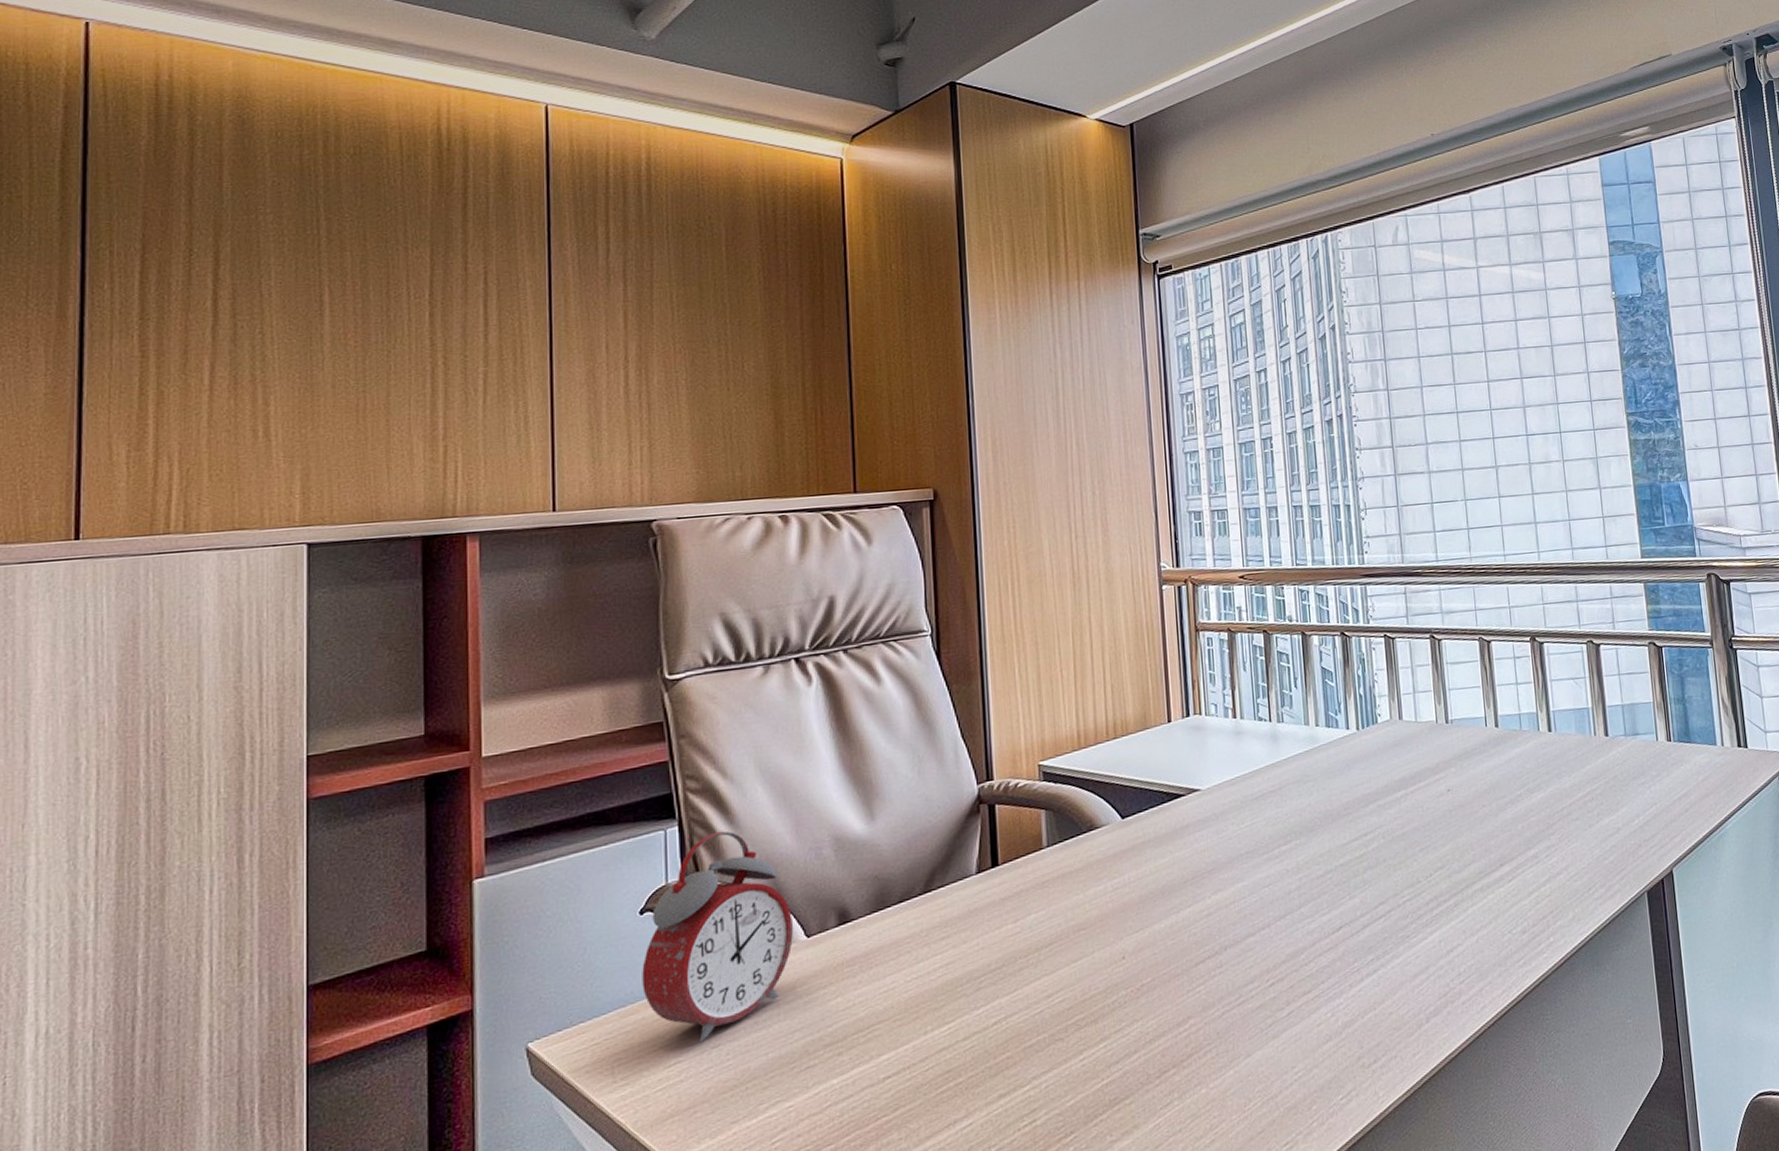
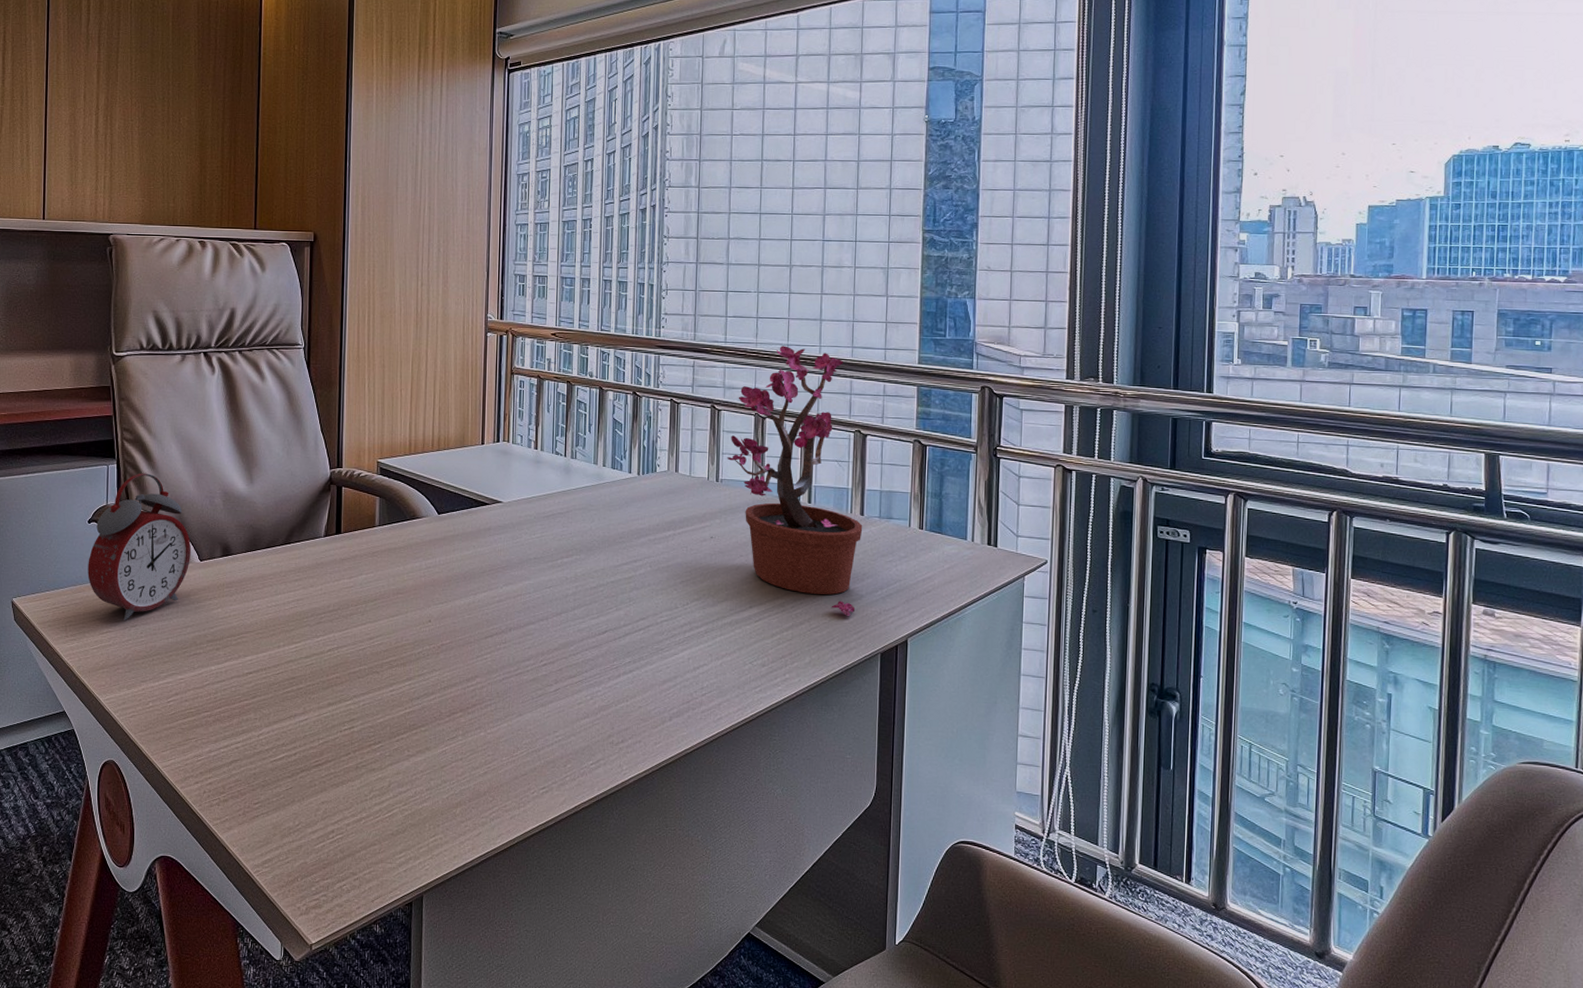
potted plant: none [1454,556,1614,856] -> present [727,346,863,617]

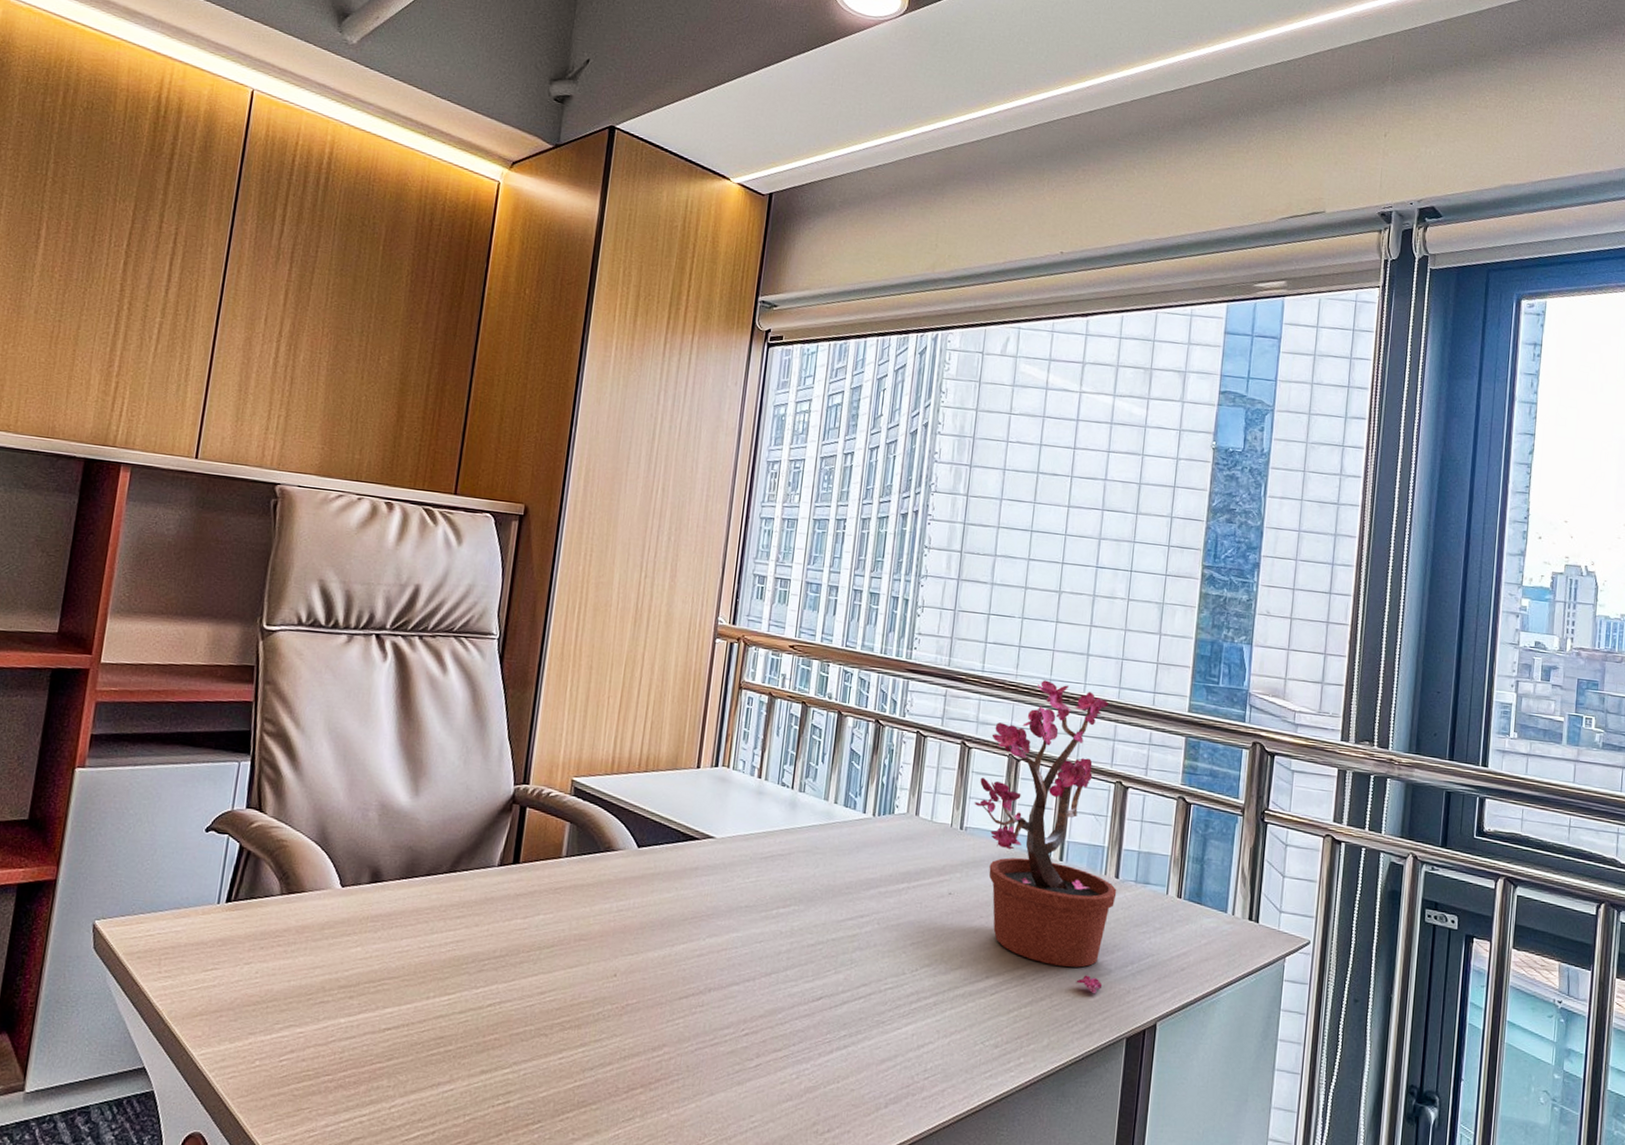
alarm clock: present [88,473,191,620] -> none [196,774,333,956]

